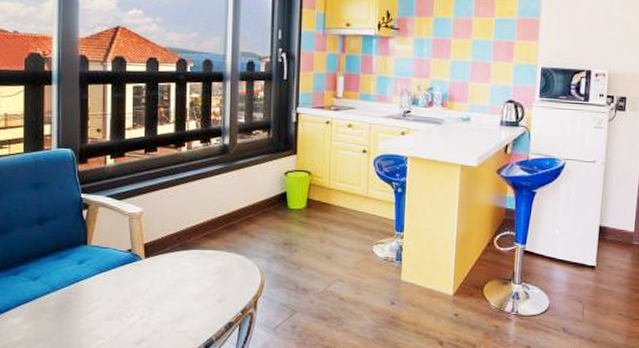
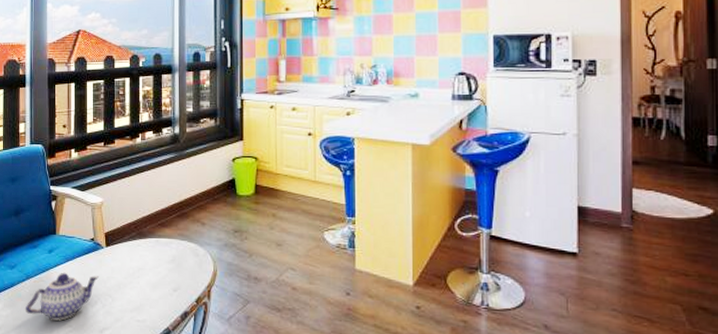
teapot: none [50,285,136,333] -> present [25,273,99,321]

